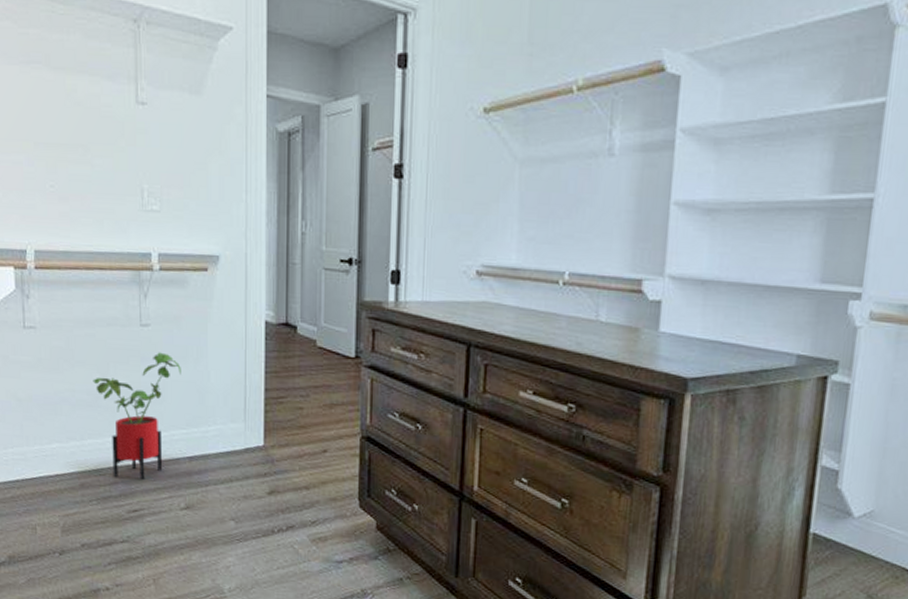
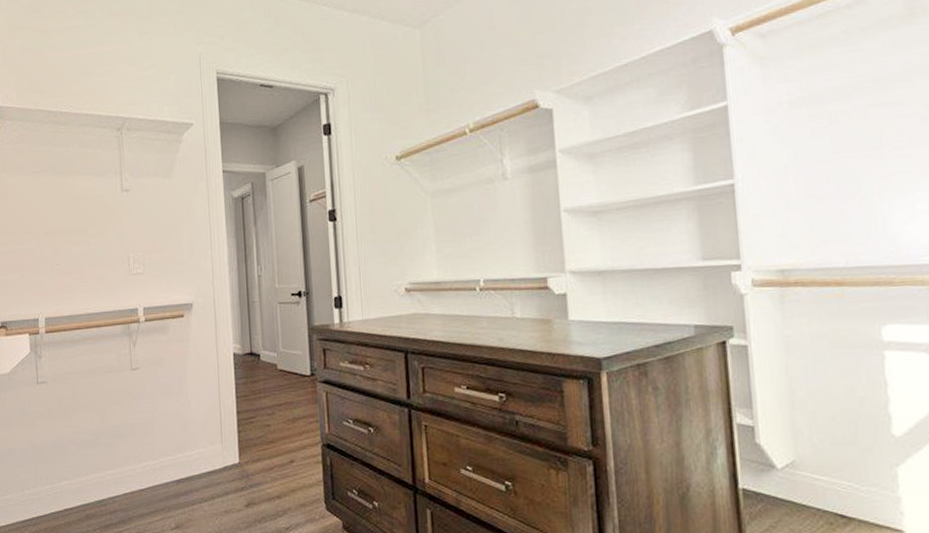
house plant: present [93,352,181,479] -> none [94,390,166,505]

